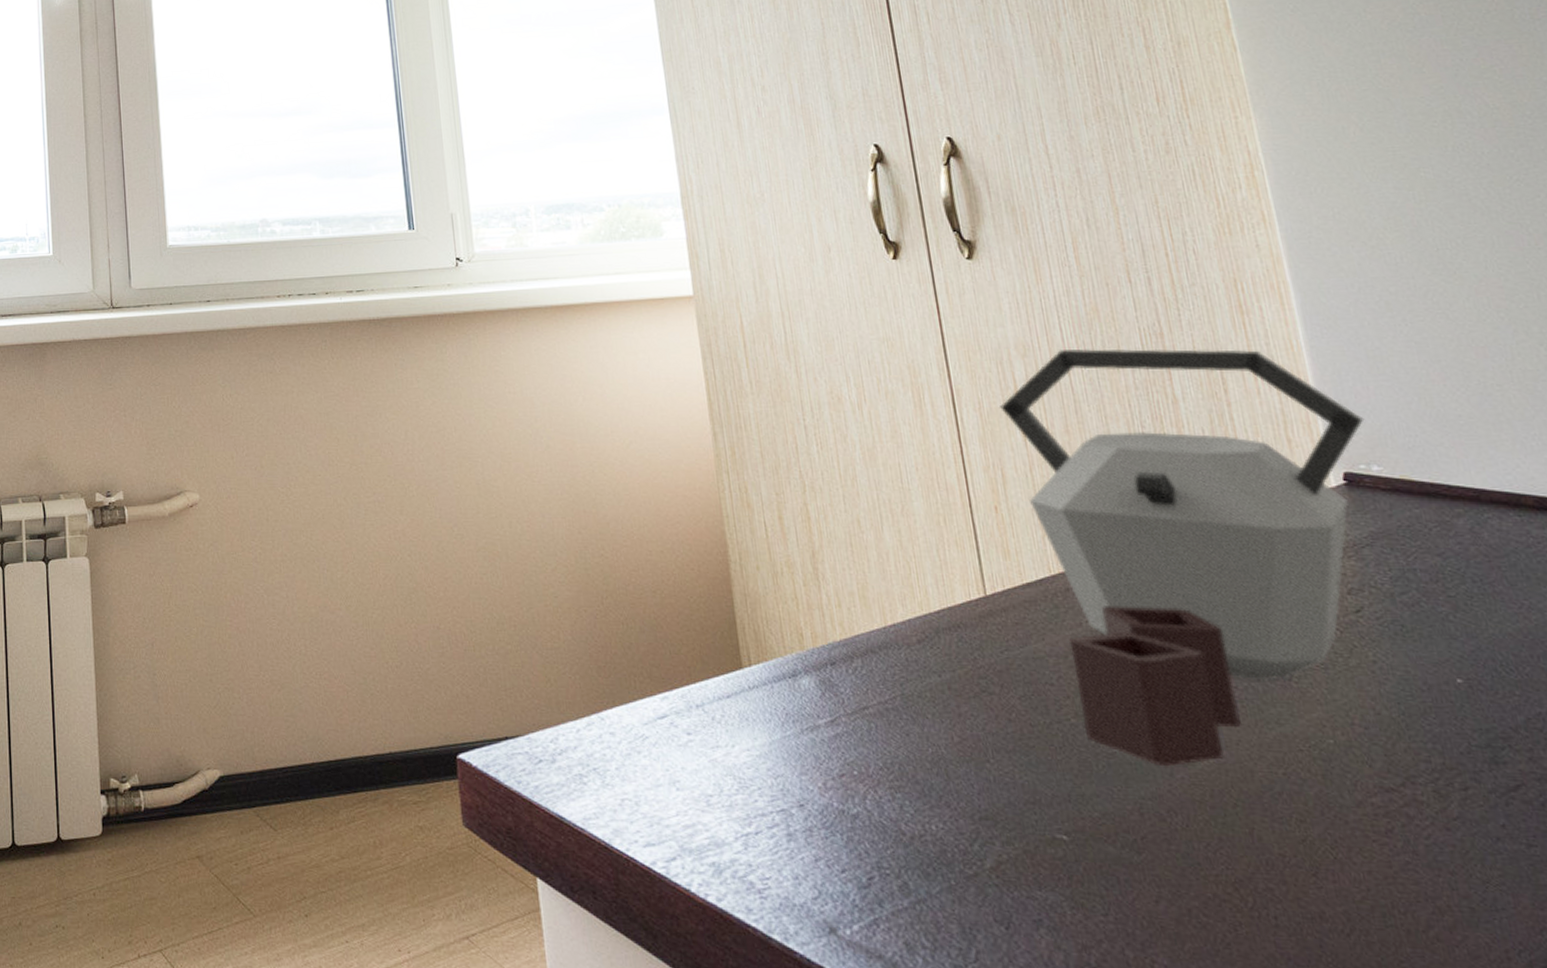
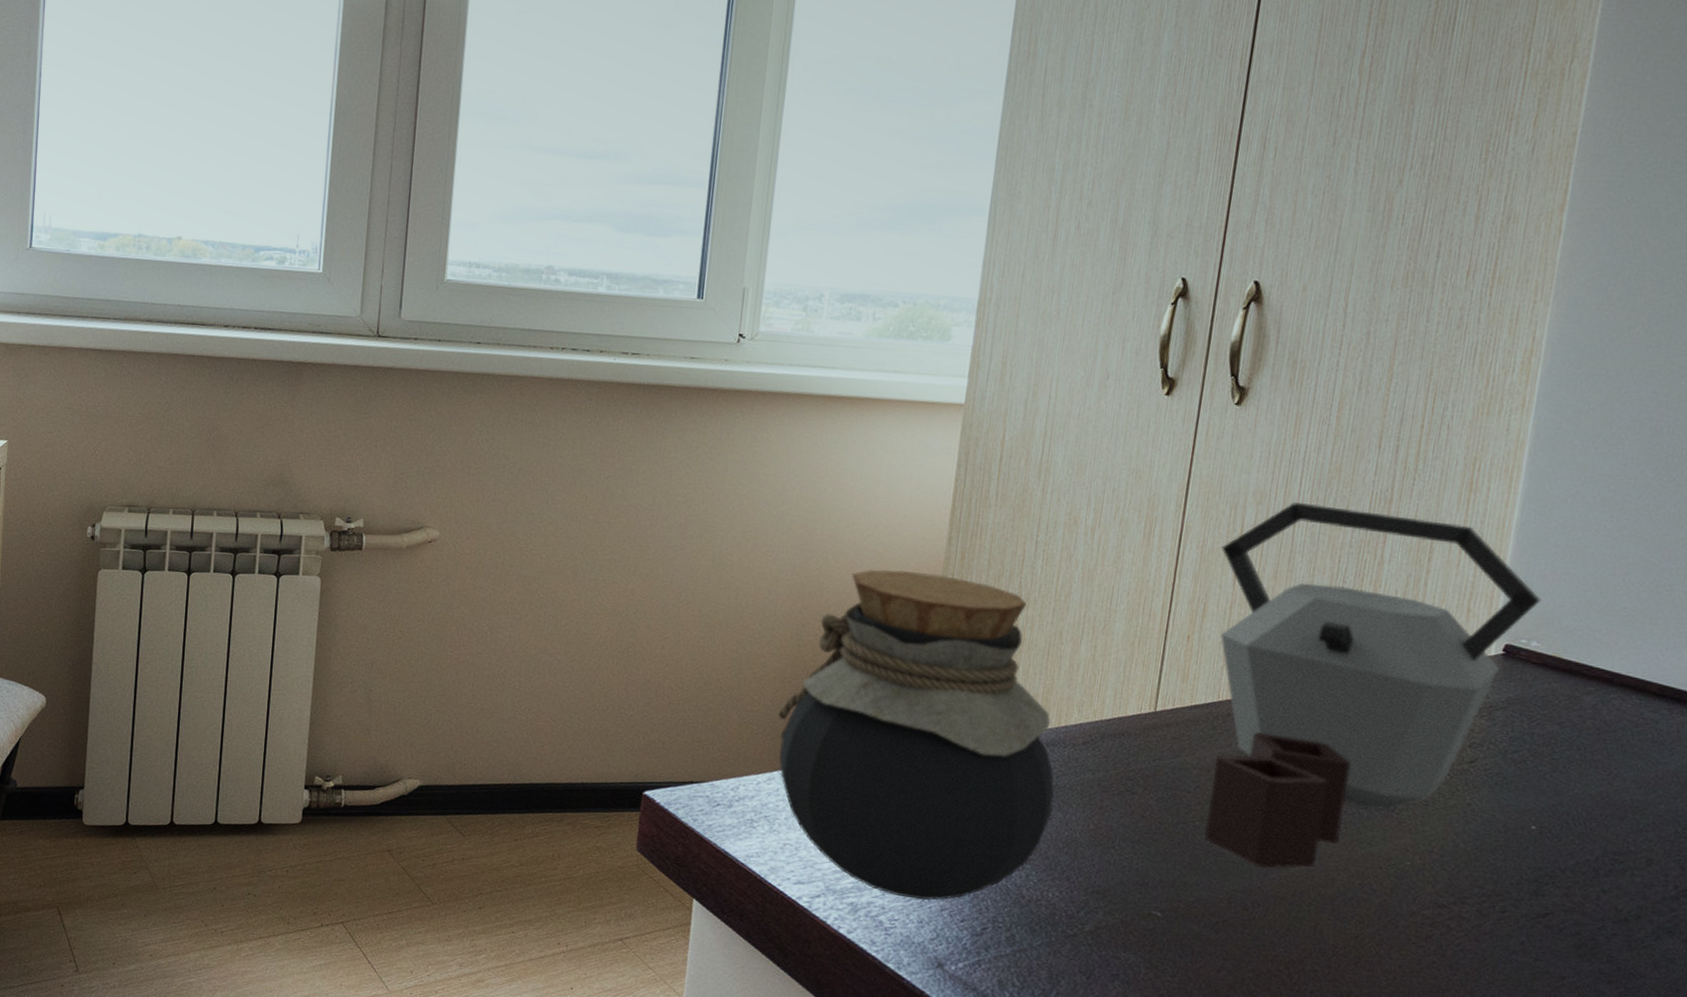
jar: none [581,473,908,851] -> present [778,569,1055,901]

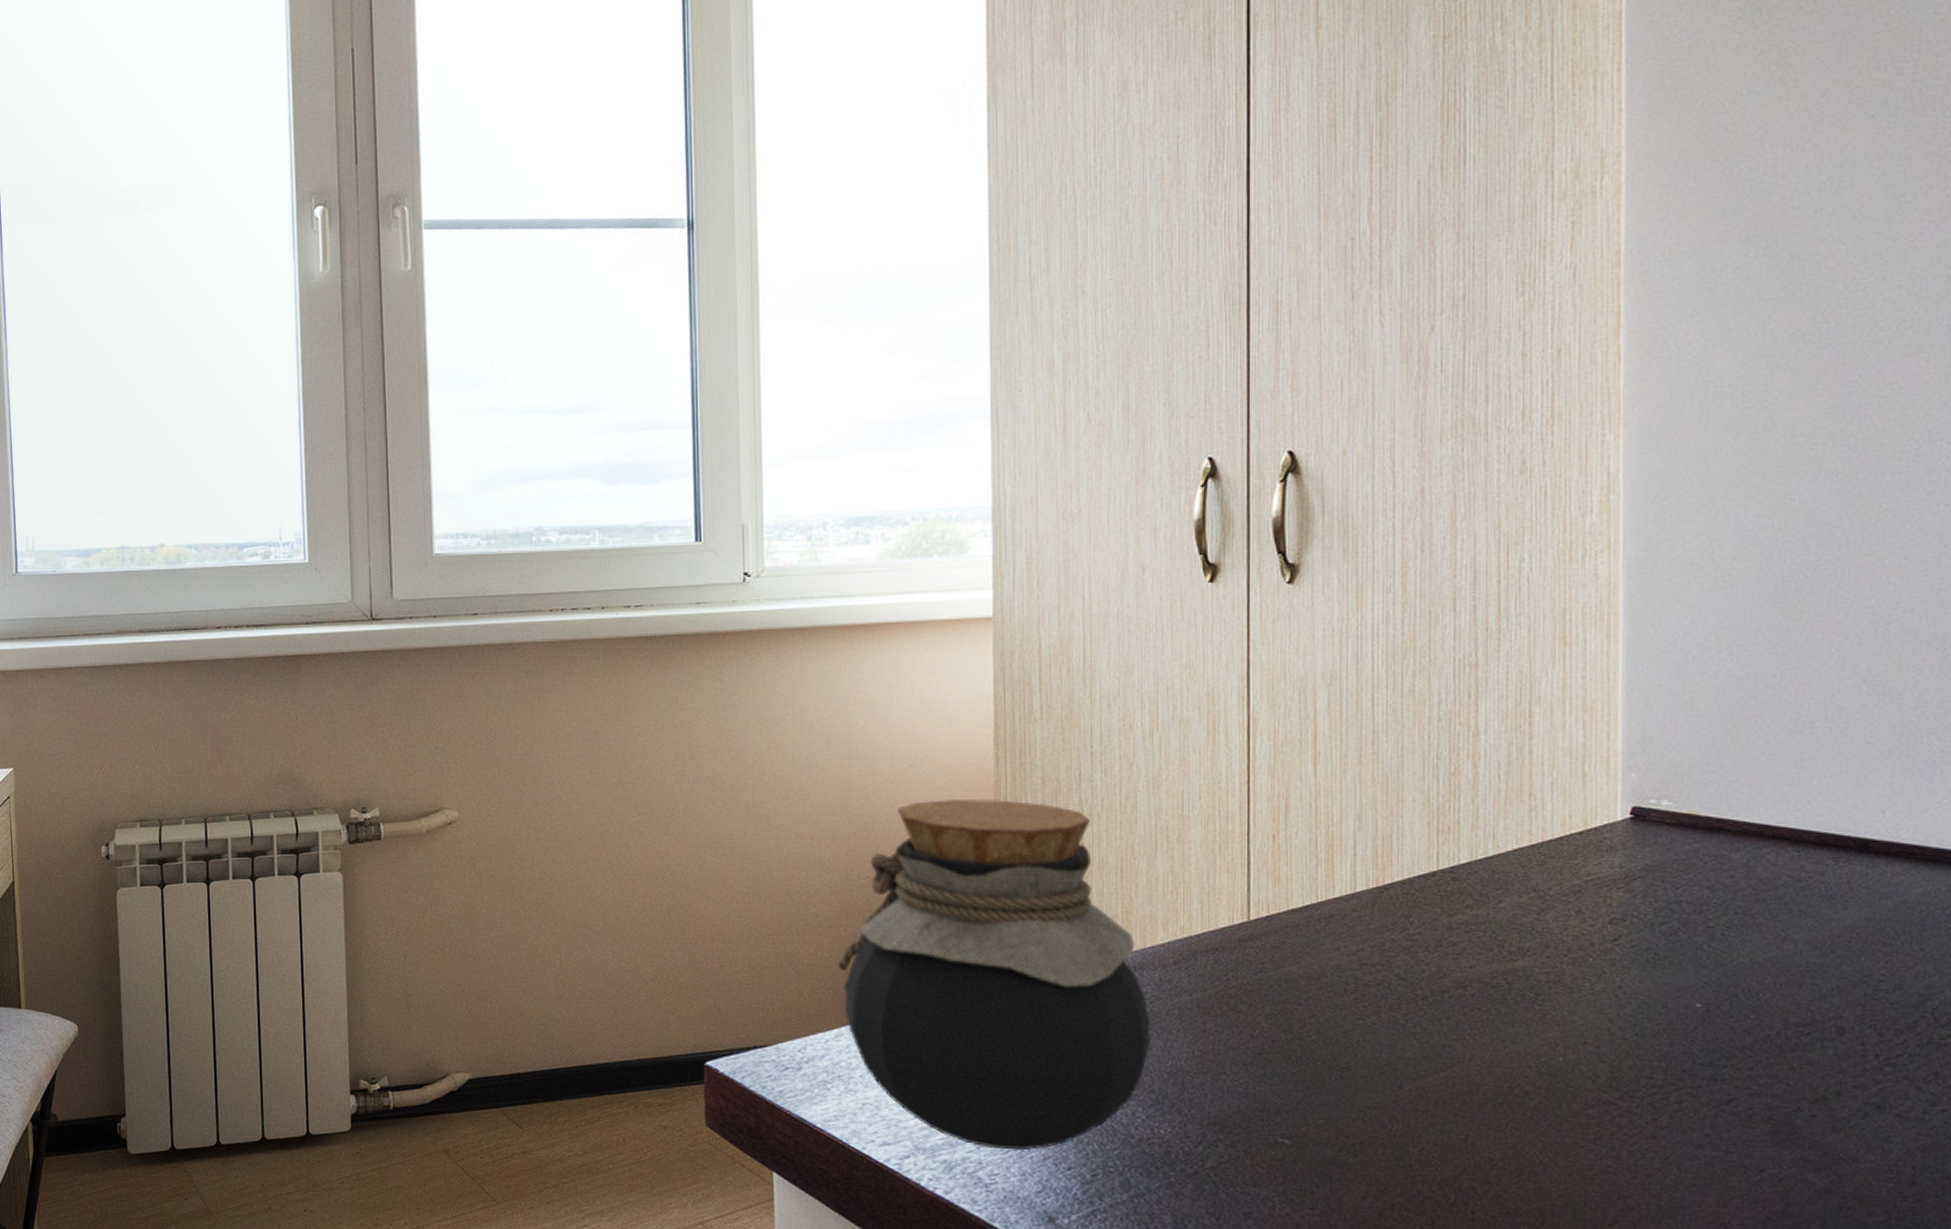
kettle: present [1204,502,1542,869] -> none [1296,679,1666,1080]

